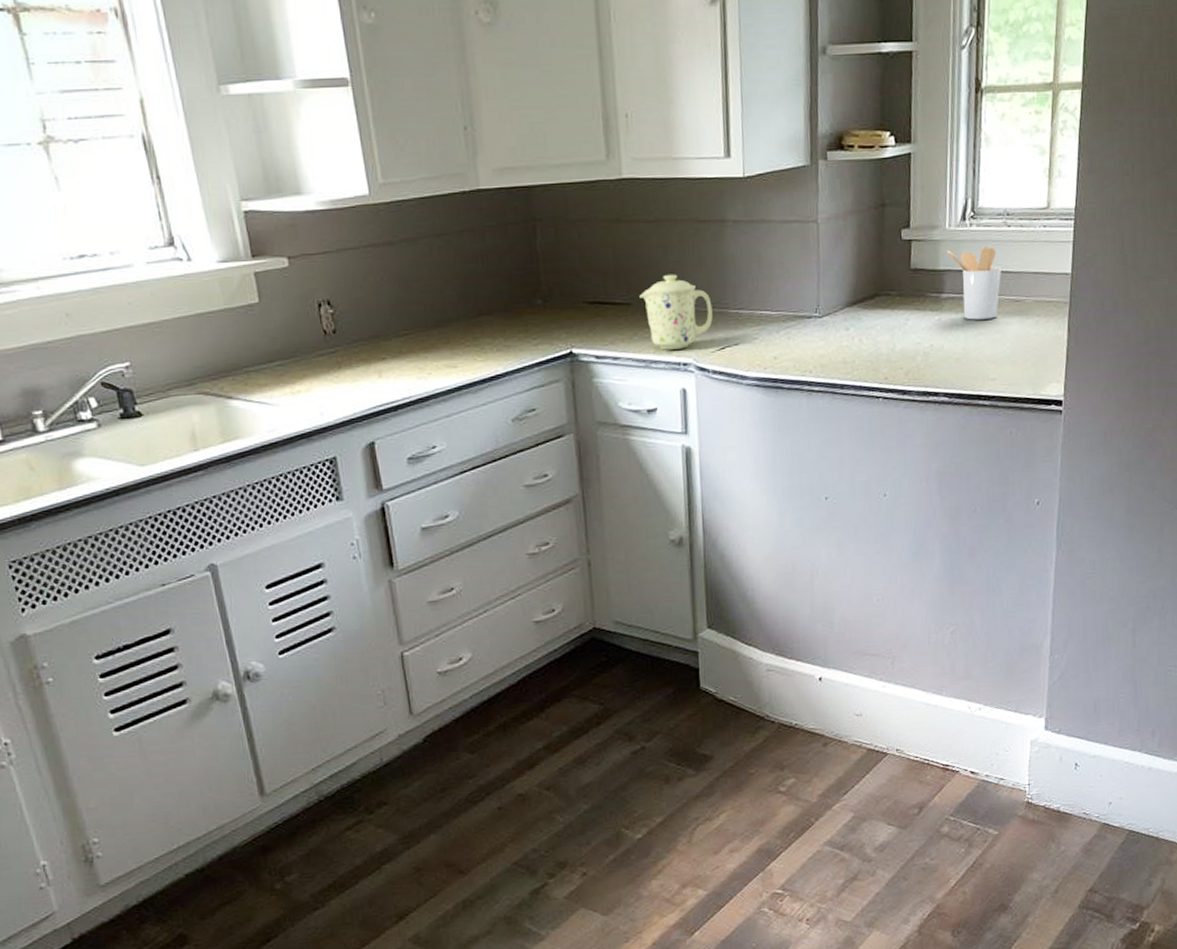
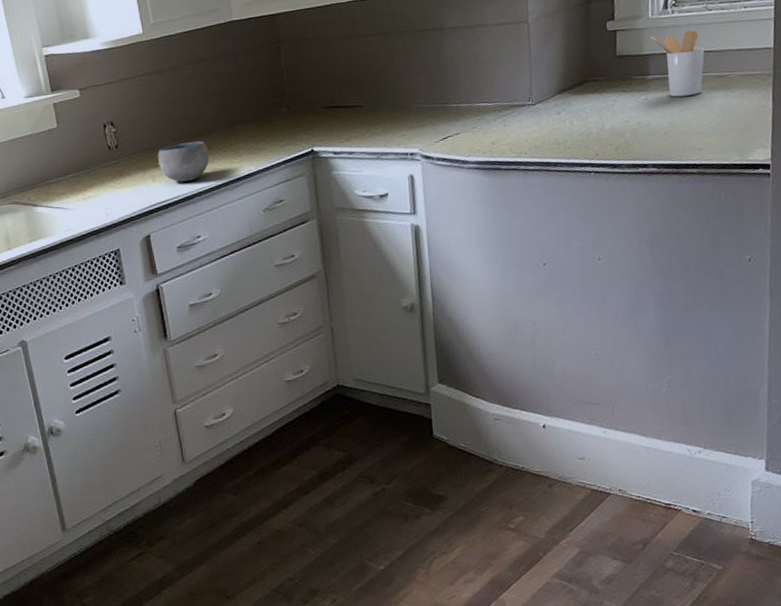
bowl: none [385,332,449,380] -> present [158,141,210,182]
mug: present [639,274,713,350] -> none [370,77,436,143]

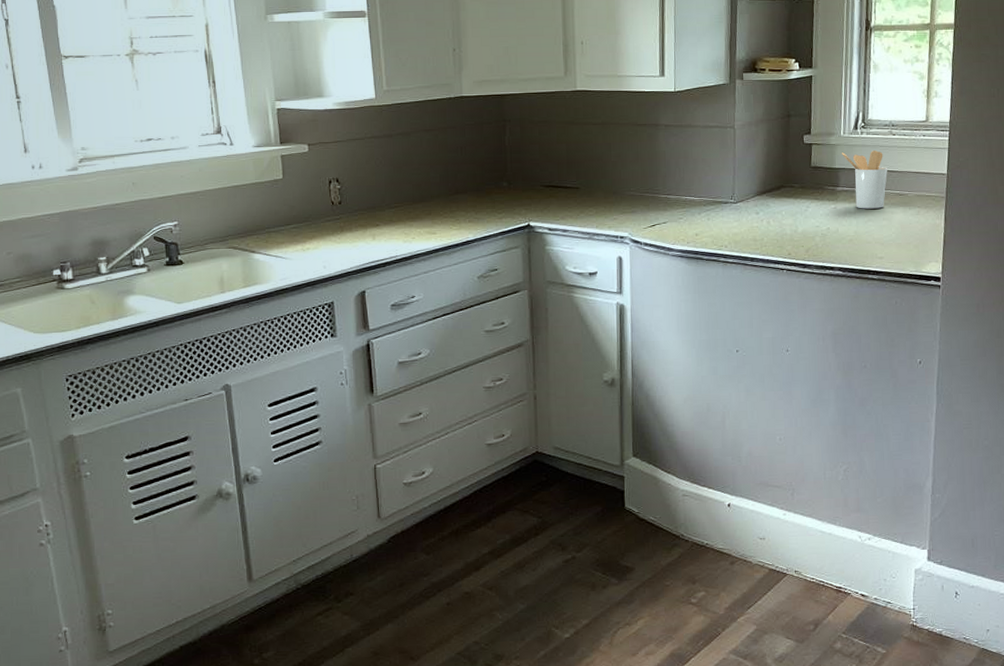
bowl: present [158,141,210,182] -> none [380,205,430,243]

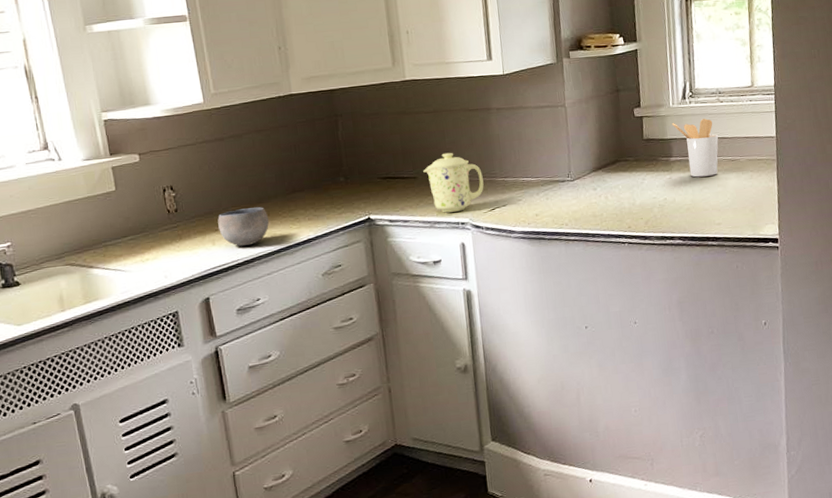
bowl: none [380,205,430,243] -> present [217,207,269,246]
mug: none [586,165,646,225] -> present [423,152,484,213]

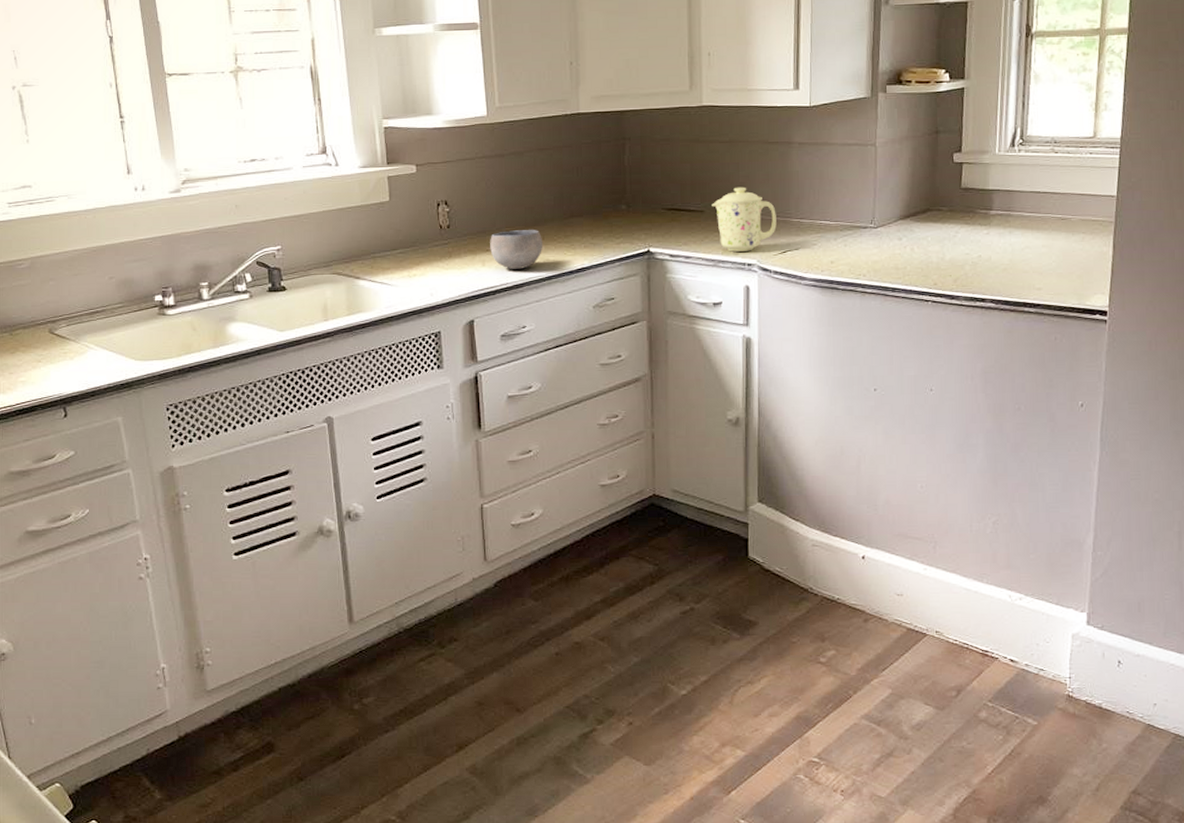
utensil holder: present [672,119,719,177] -> none [995,170,1049,235]

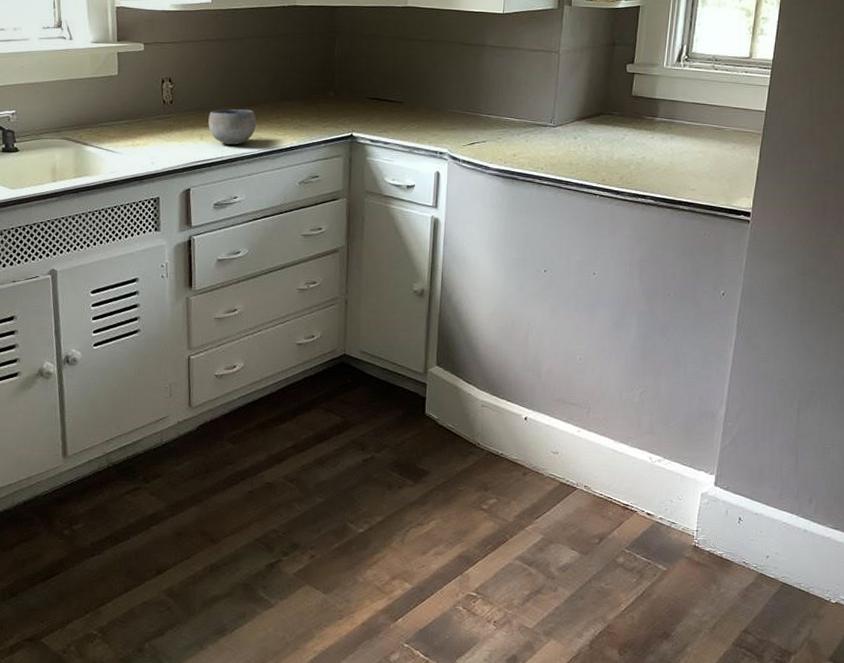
mug: present [712,187,777,252] -> none [410,82,468,141]

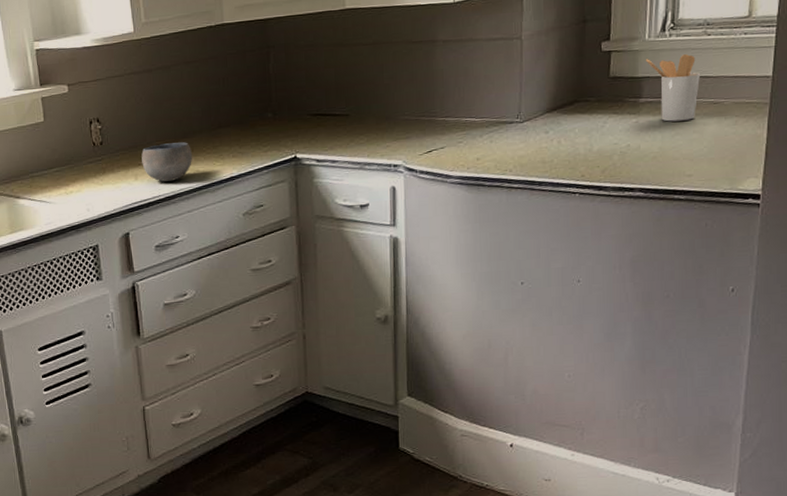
utensil holder: none [662,84,708,141] -> present [645,54,701,122]

